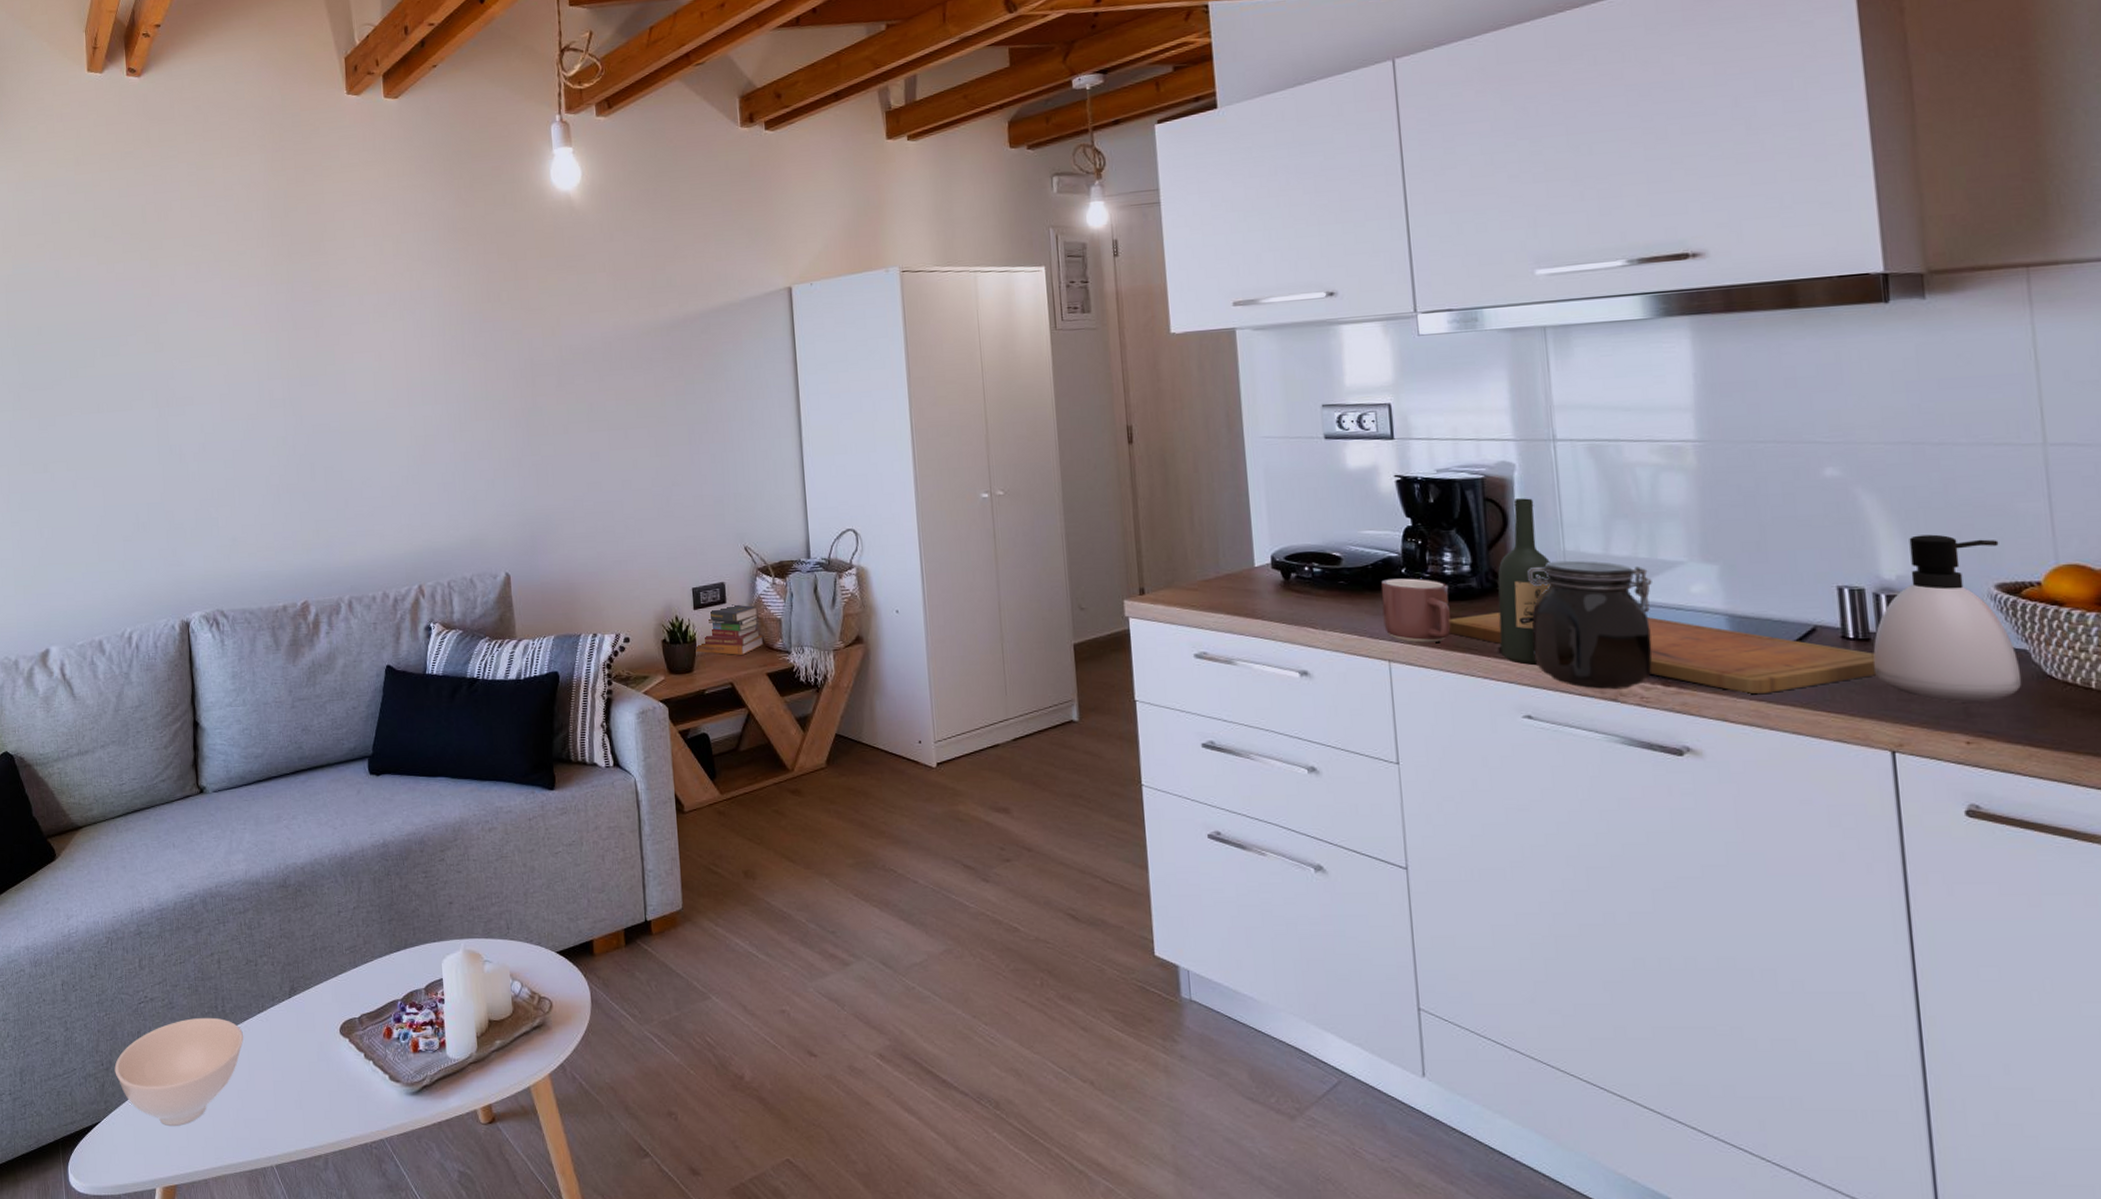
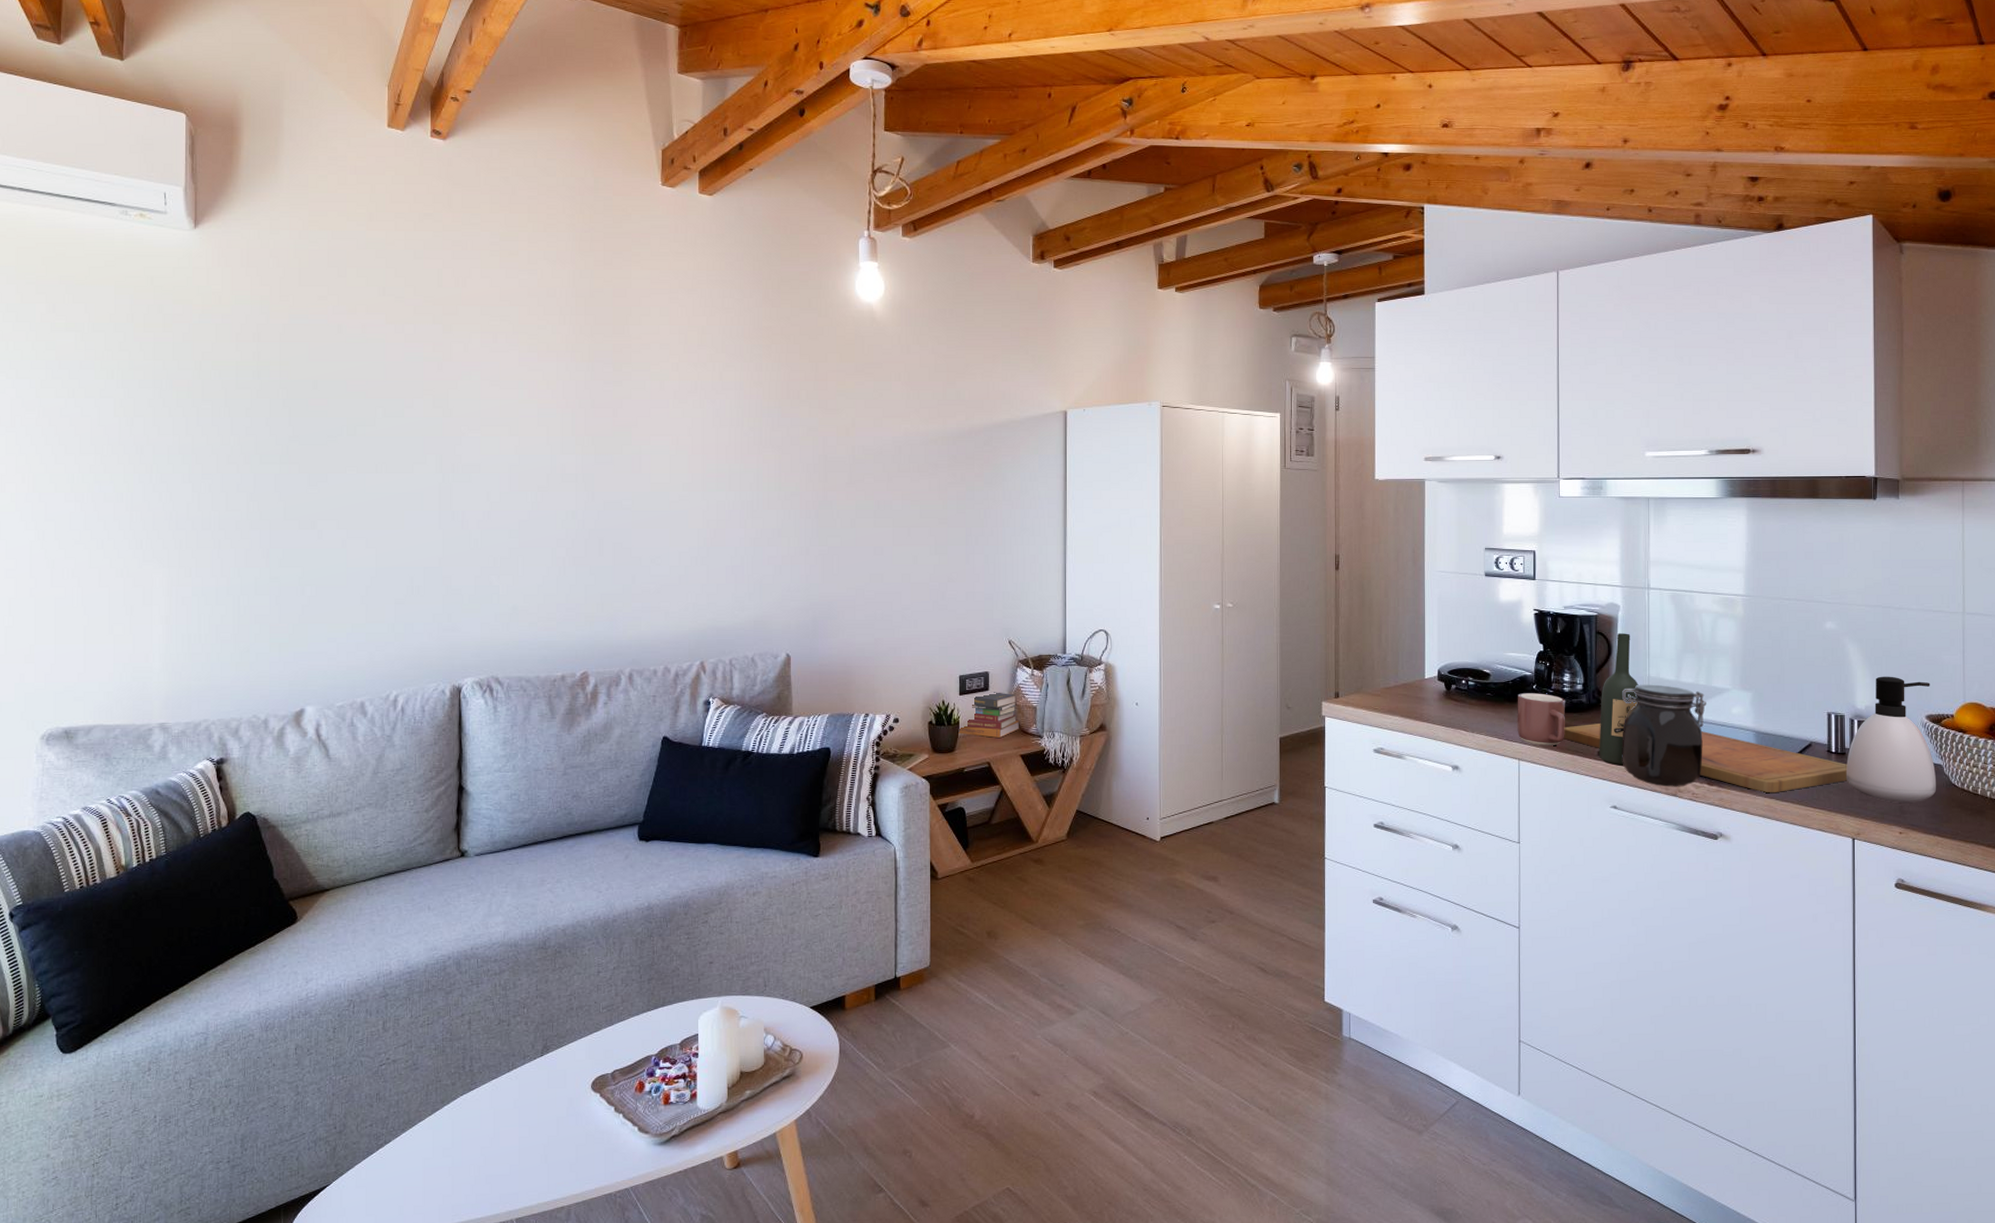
bowl: present [114,1017,243,1127] -> none [348,1077,490,1187]

